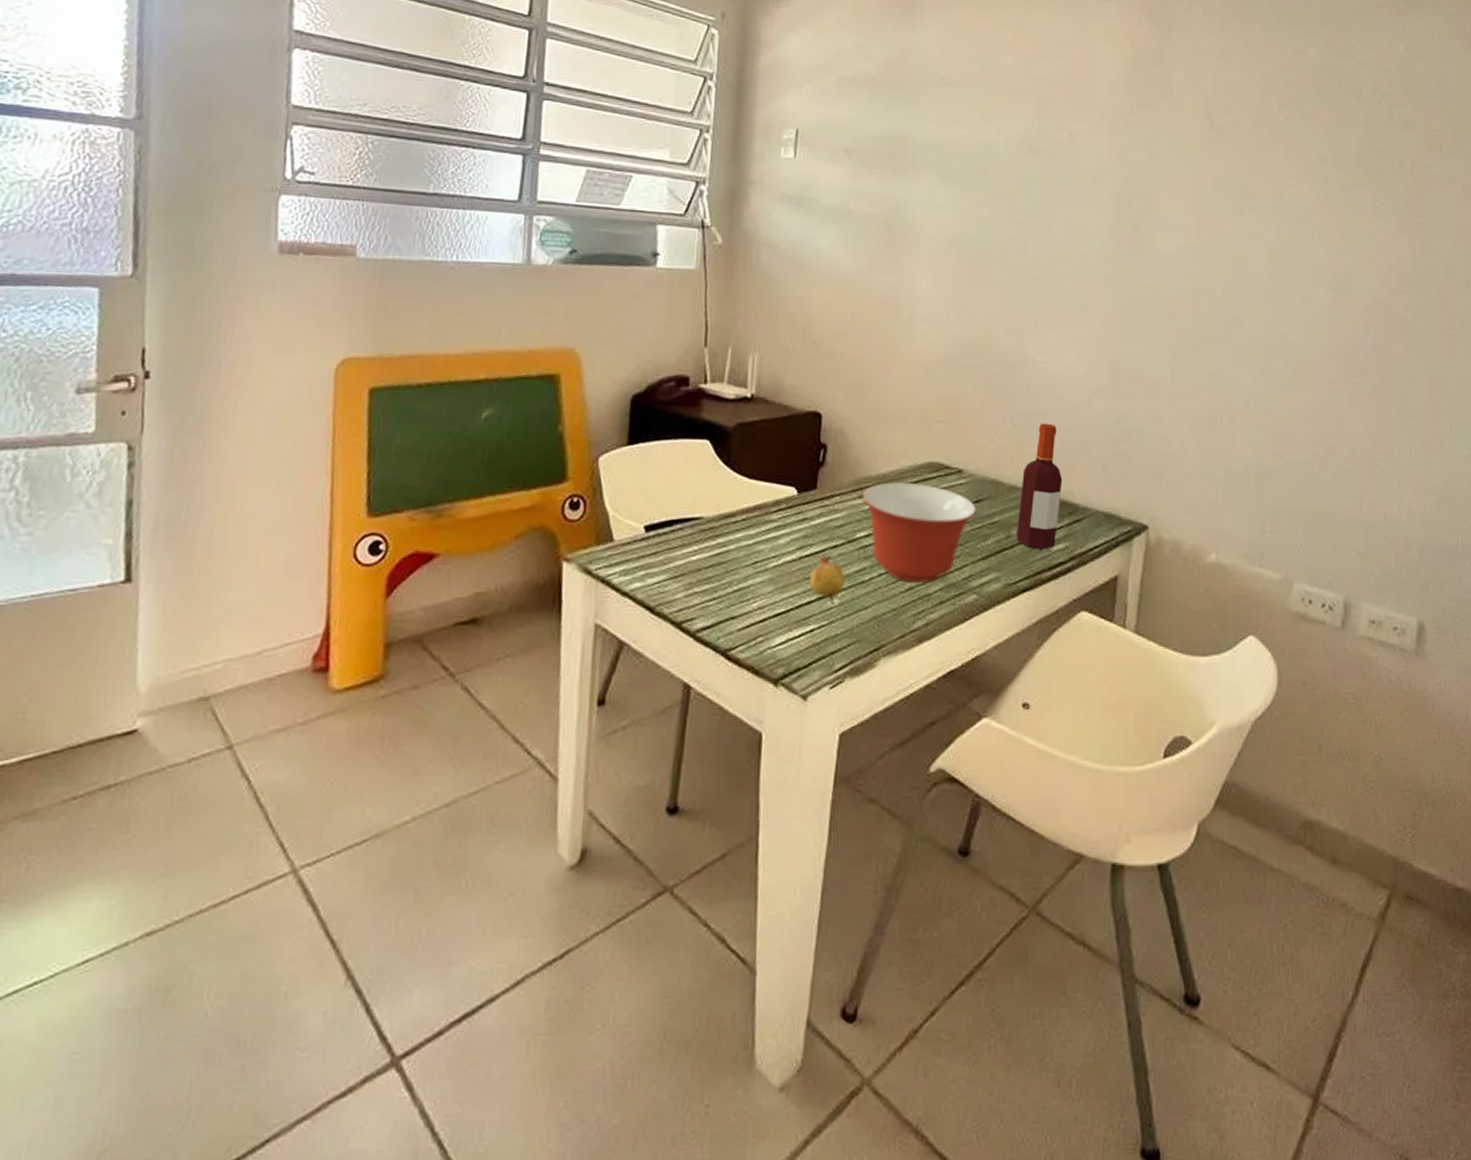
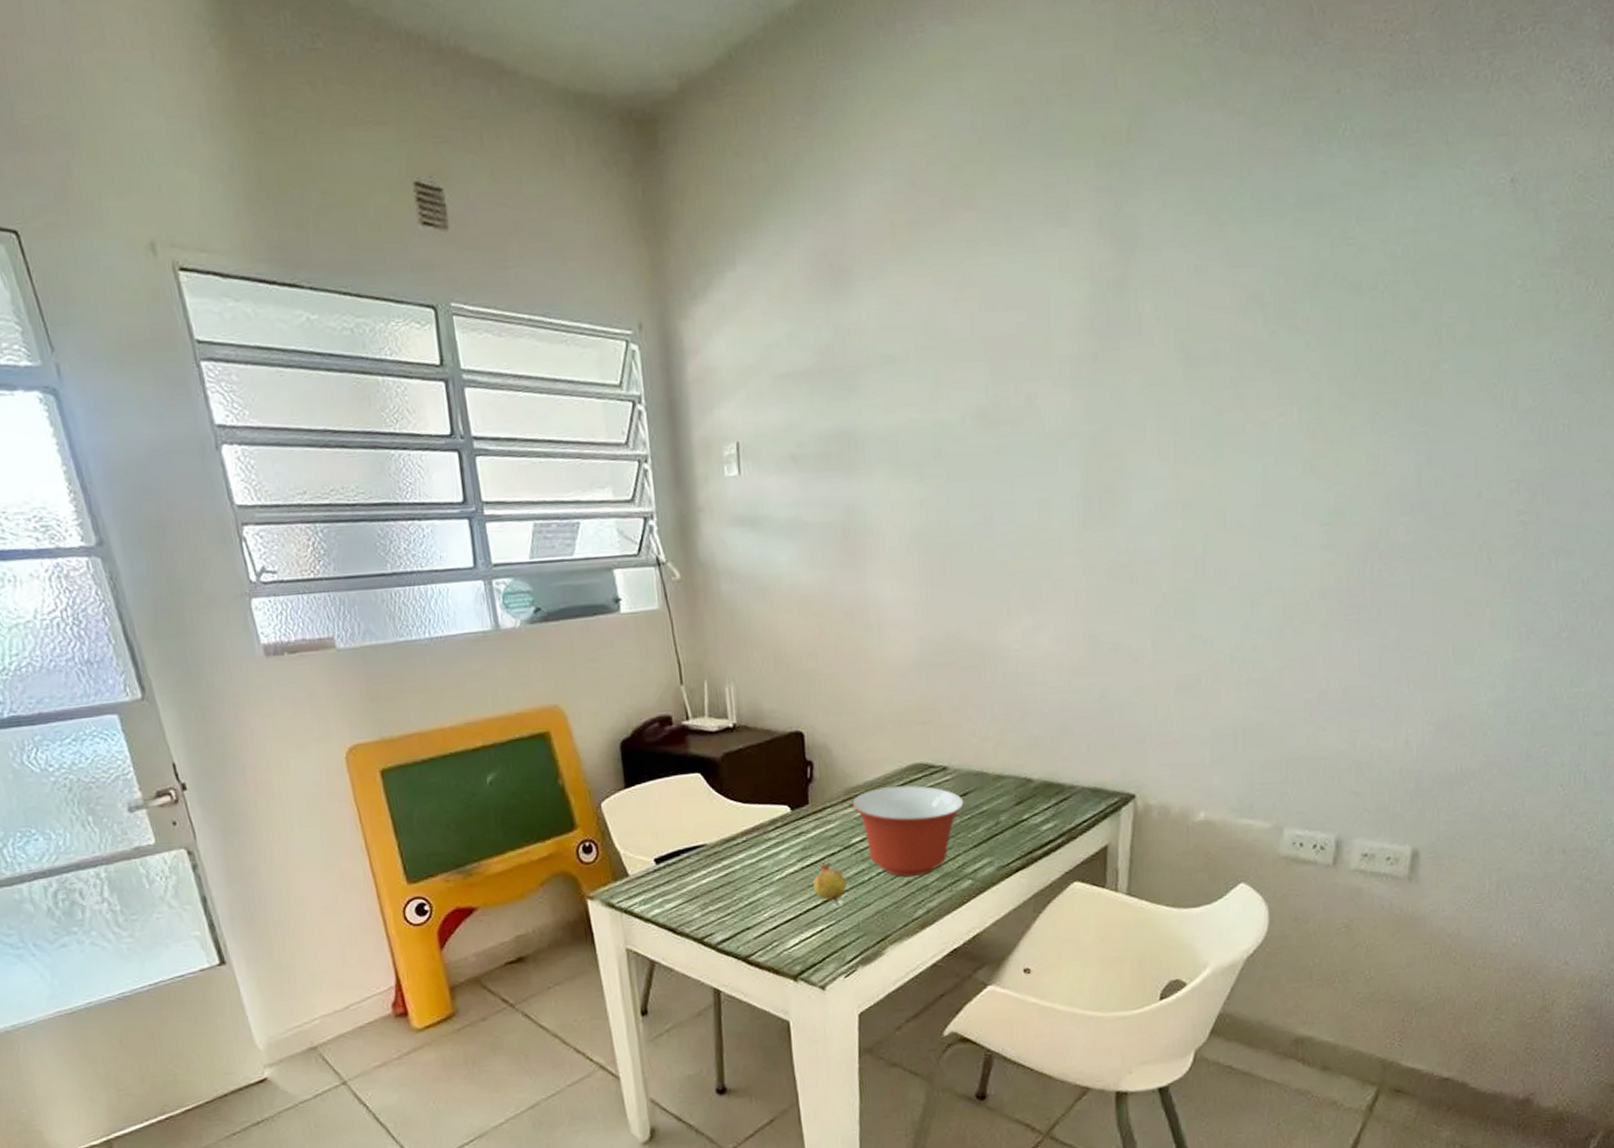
bottle: present [1016,423,1063,550] -> none [1005,709,1047,832]

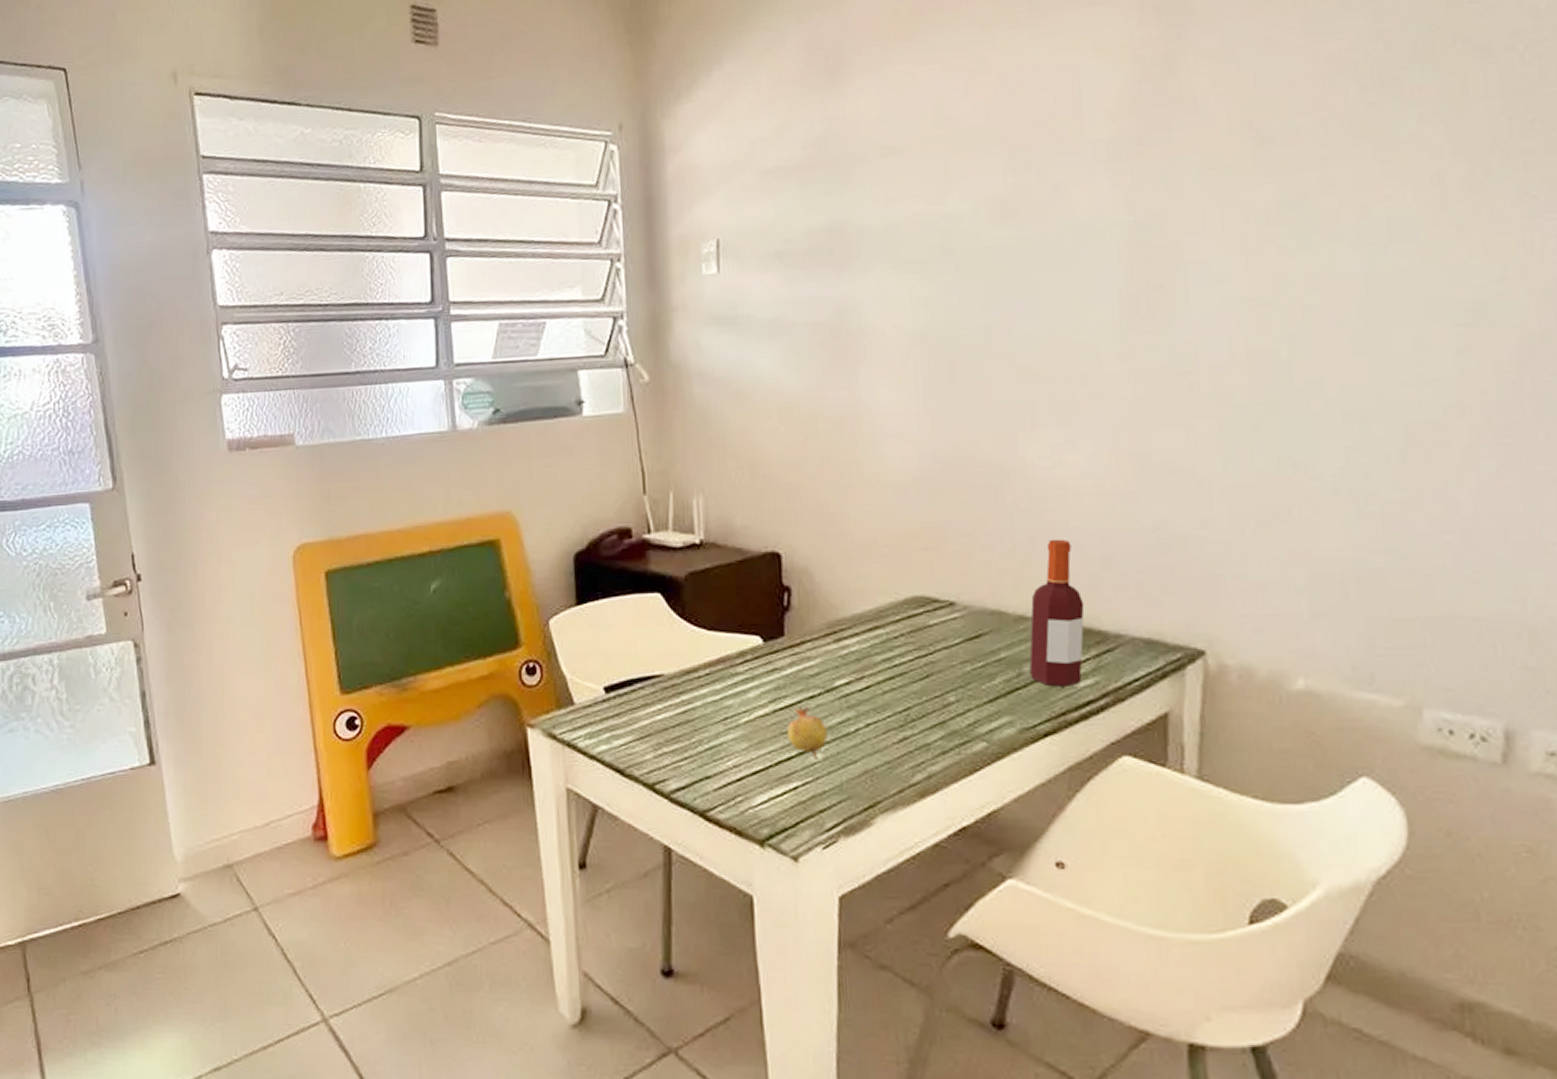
mixing bowl: present [852,785,964,877] -> none [837,620,976,731]
bottle: none [1005,709,1047,832] -> present [1029,539,1085,687]

